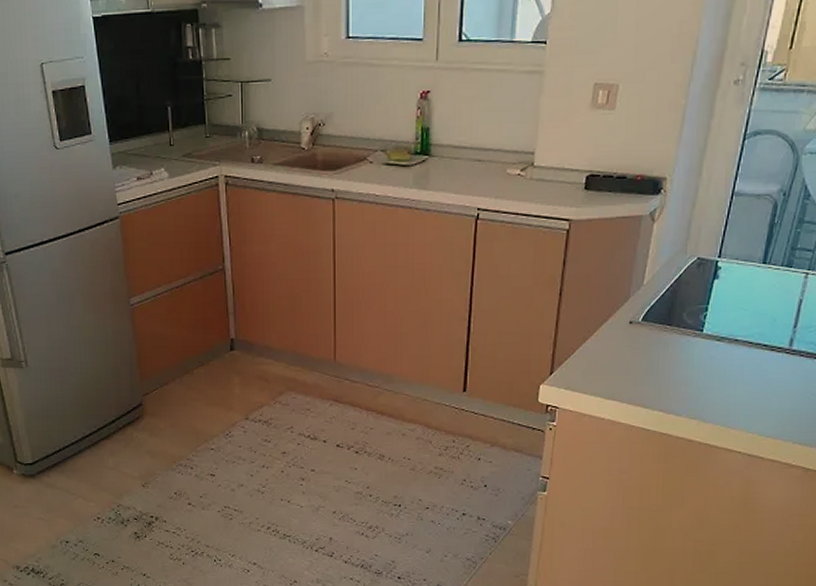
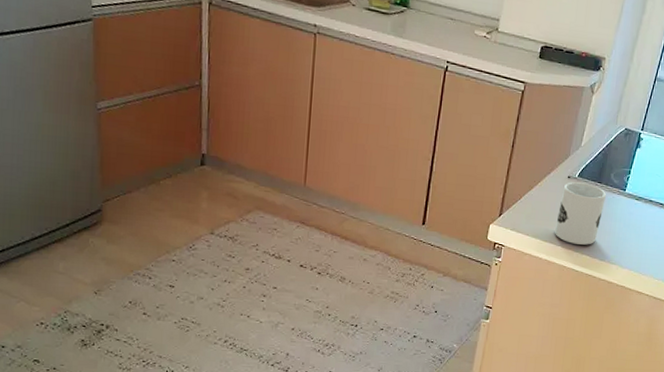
mug: none [617,327,680,399] -> present [554,182,607,245]

